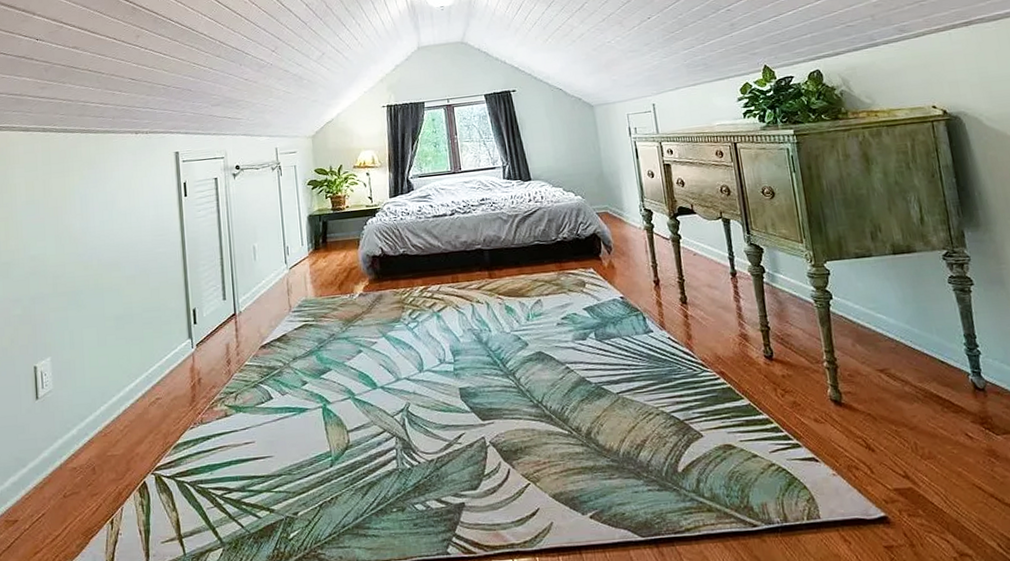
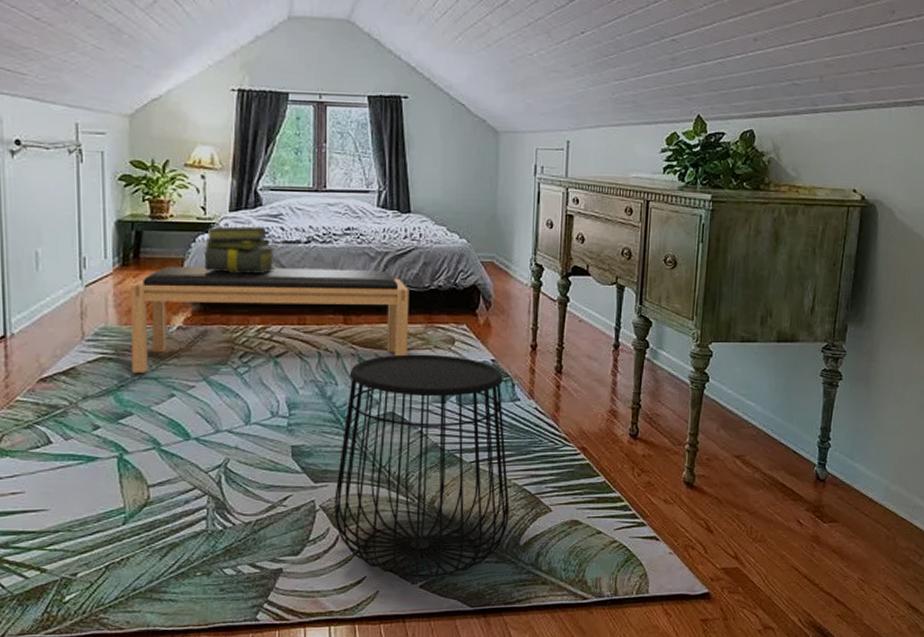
bench: none [321,230,547,335] -> present [130,266,409,373]
stack of books: none [373,206,429,247] -> present [203,226,275,274]
side table: none [499,297,664,508] -> present [334,354,510,578]

